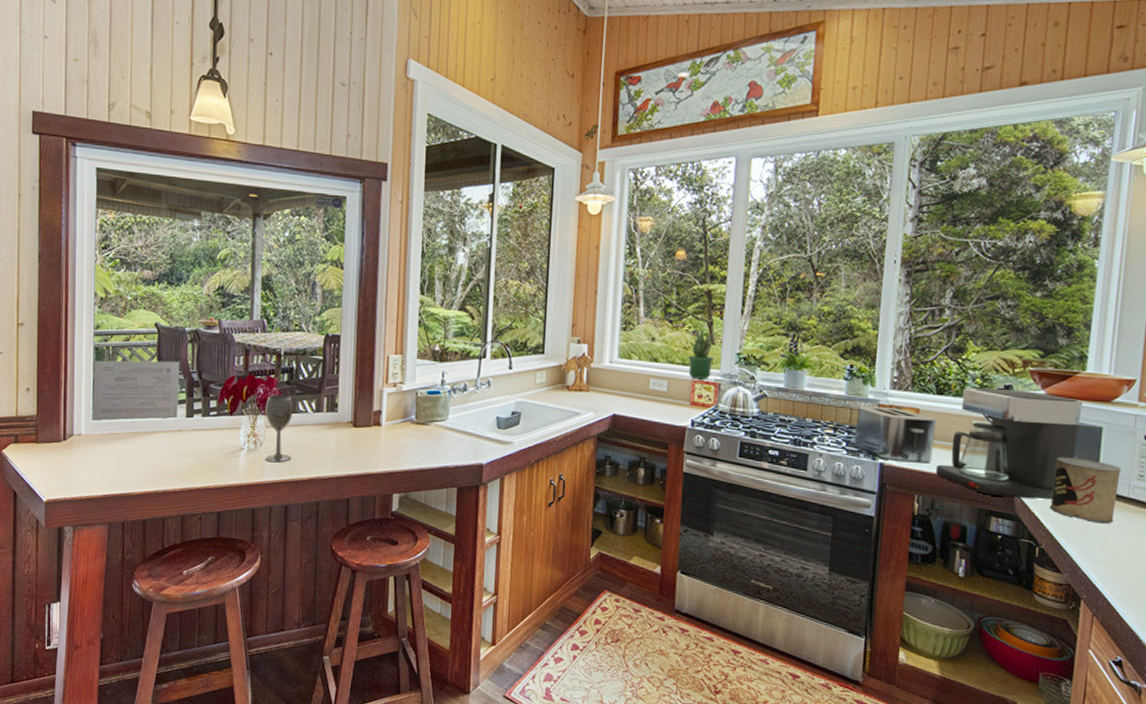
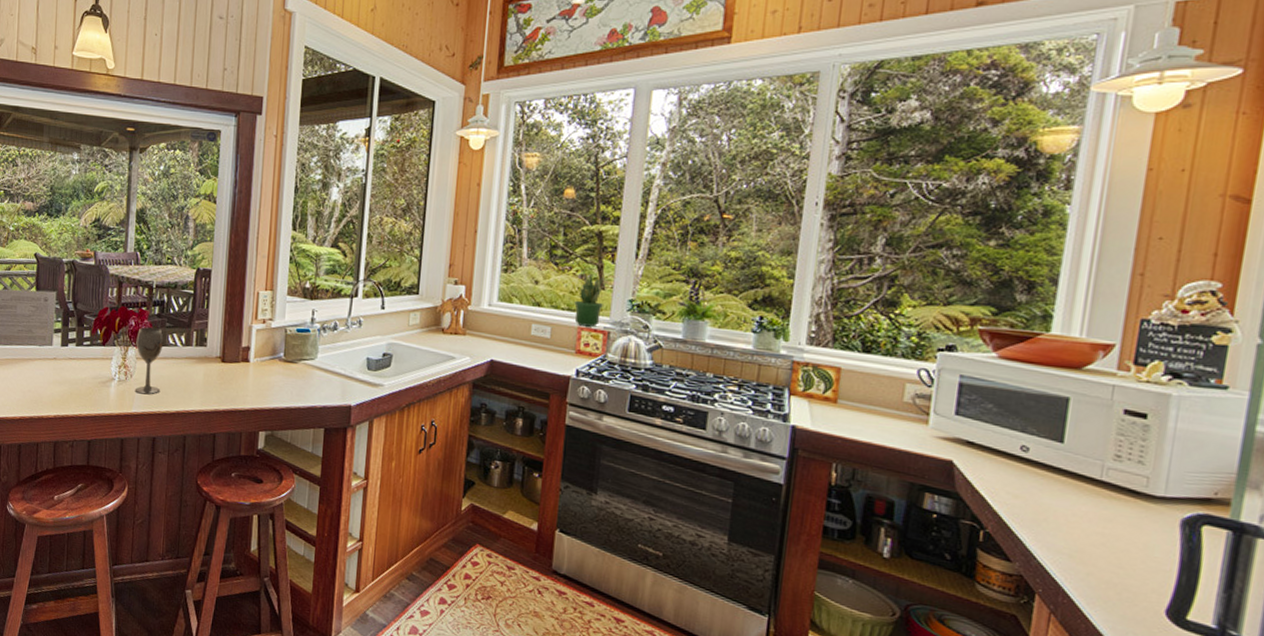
toaster: present [854,405,937,464] -> none [761,362,862,429]
coffee maker: present [935,387,1083,500] -> none [858,346,1045,478]
tin can: present [1049,456,1121,524] -> none [998,429,1092,509]

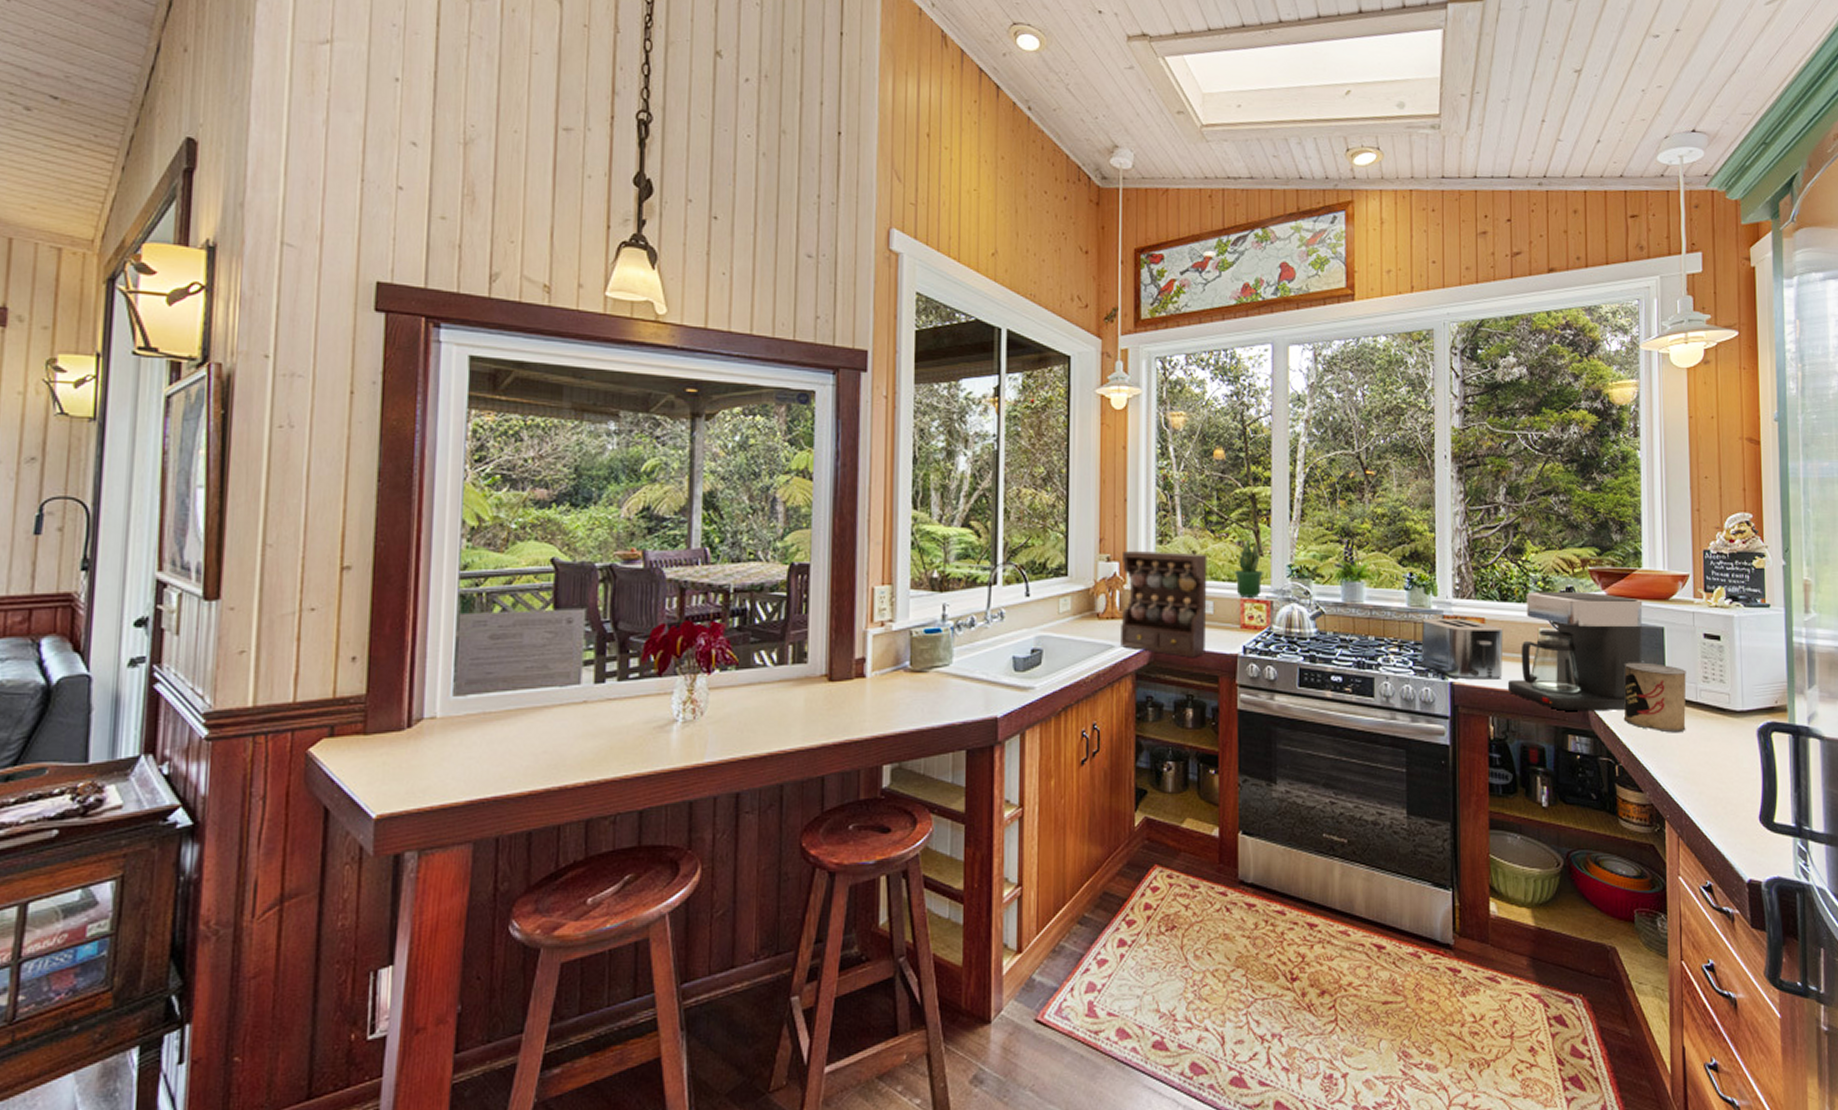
wine glass: present [134,326,164,395] -> none [707,644,747,736]
spice rack: none [461,276,549,376] -> present [1121,550,1207,658]
toaster: none [761,362,862,429] -> present [1421,618,1504,680]
coffee maker: none [858,346,1045,478] -> present [1507,591,1643,712]
tin can: none [998,429,1092,509] -> present [1623,662,1687,733]

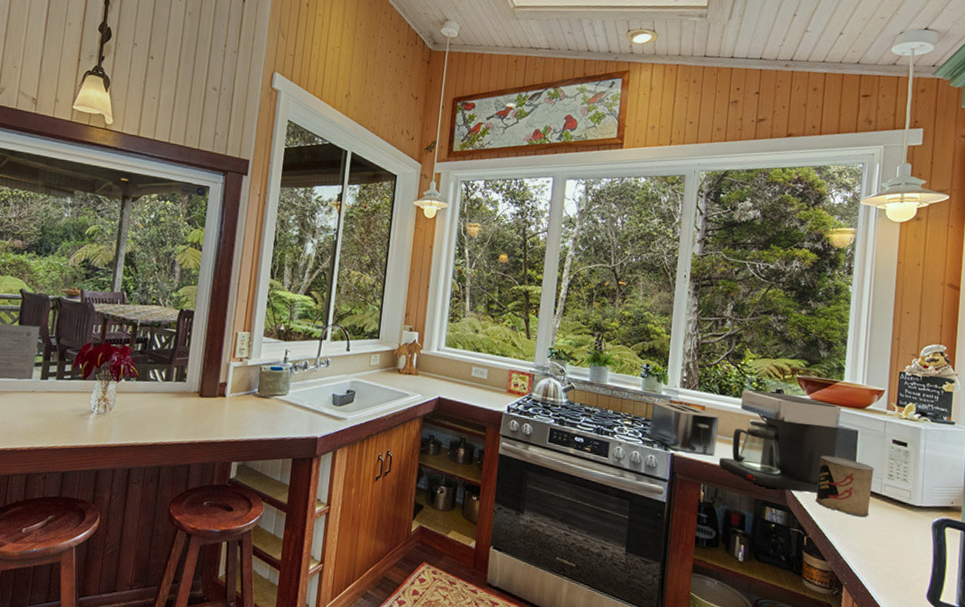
spice rack: present [1121,550,1207,658] -> none [414,324,487,411]
planter: present [1234,540,1263,597] -> none [506,325,530,370]

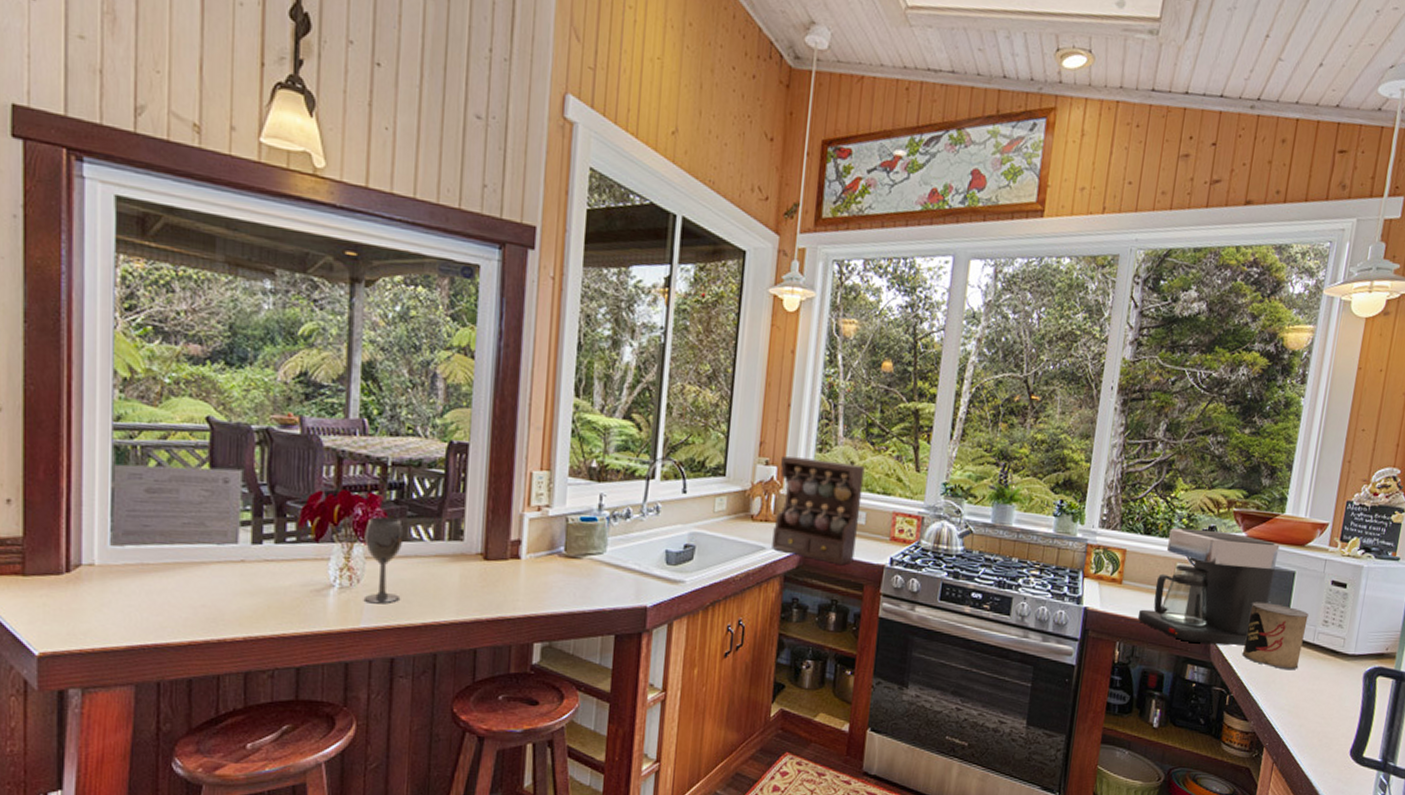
wine glass: none [113,362,145,427] -> present [363,516,404,604]
spice rack: none [414,324,487,411] -> present [772,456,865,566]
toaster: present [649,401,720,456] -> none [1059,545,1143,609]

